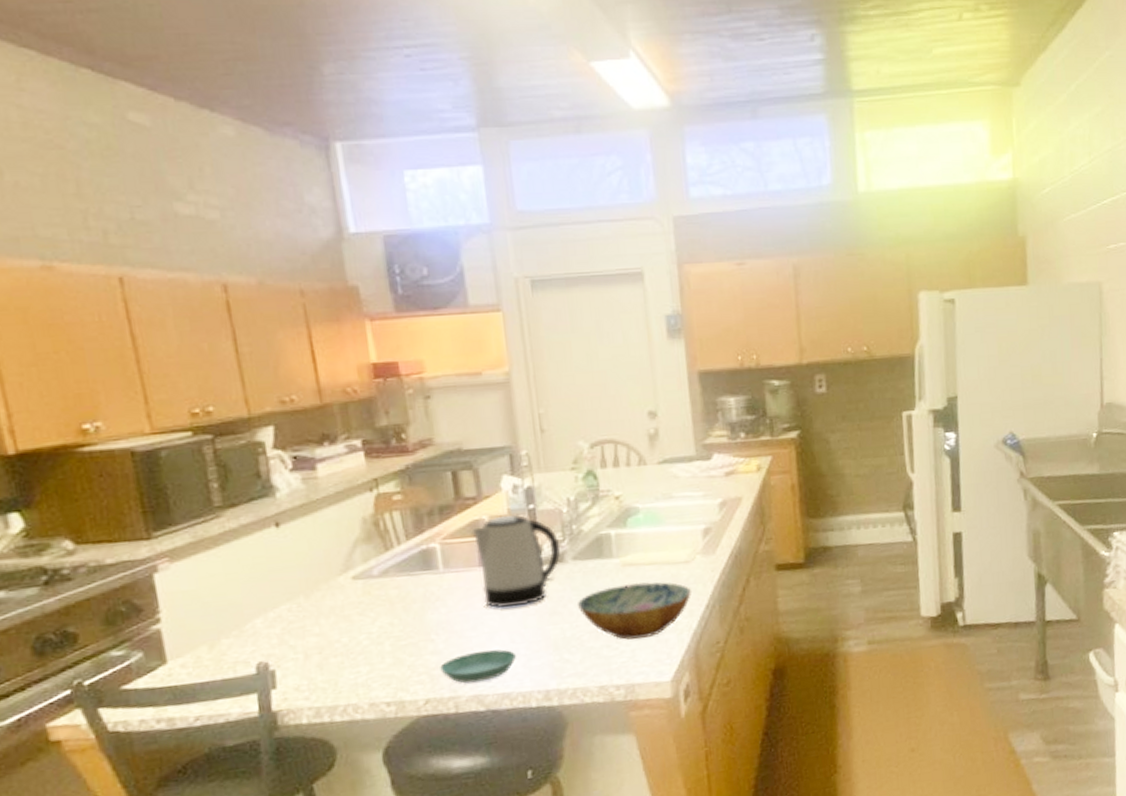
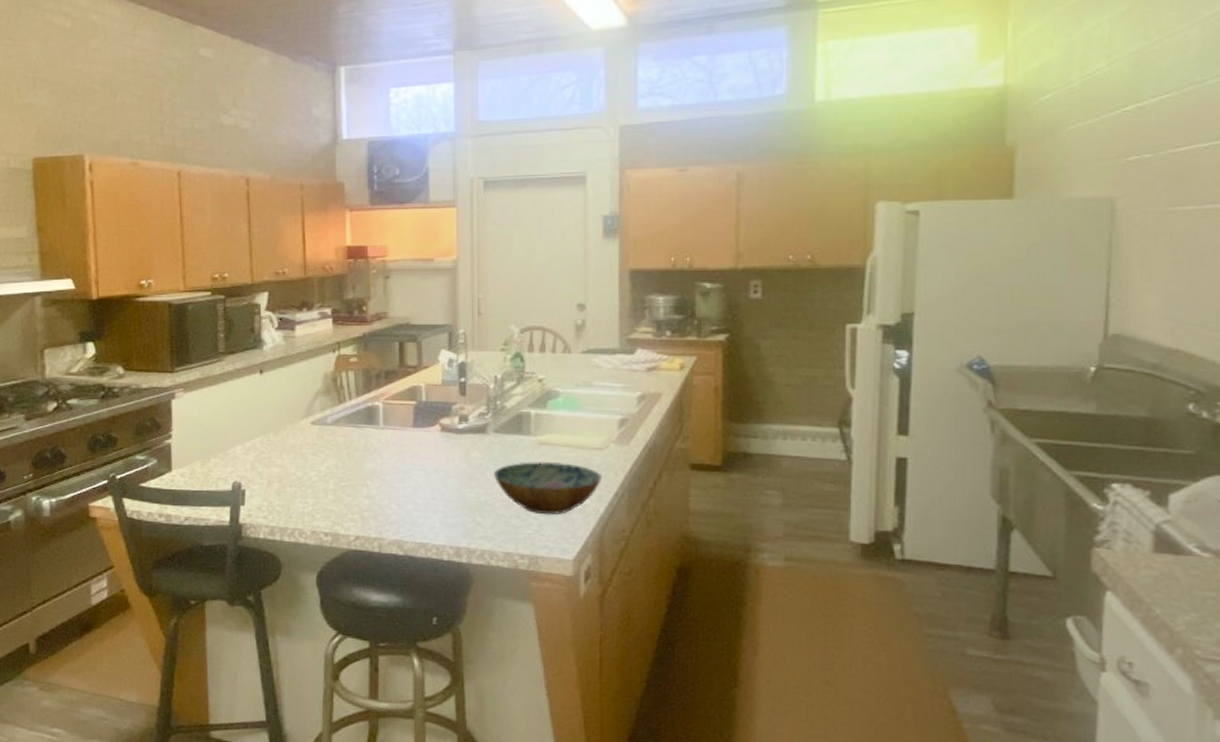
saucer: present [440,649,517,684] -> none [371,501,436,529]
kettle: present [471,514,561,608] -> none [410,385,484,467]

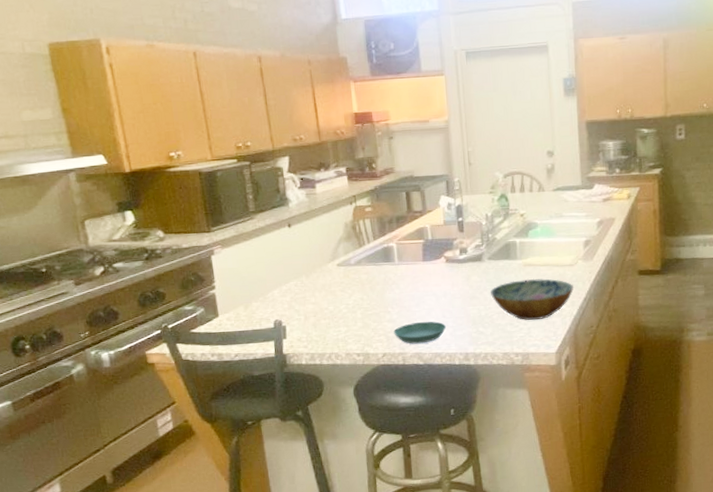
saucer: none [371,501,436,529] -> present [394,321,447,344]

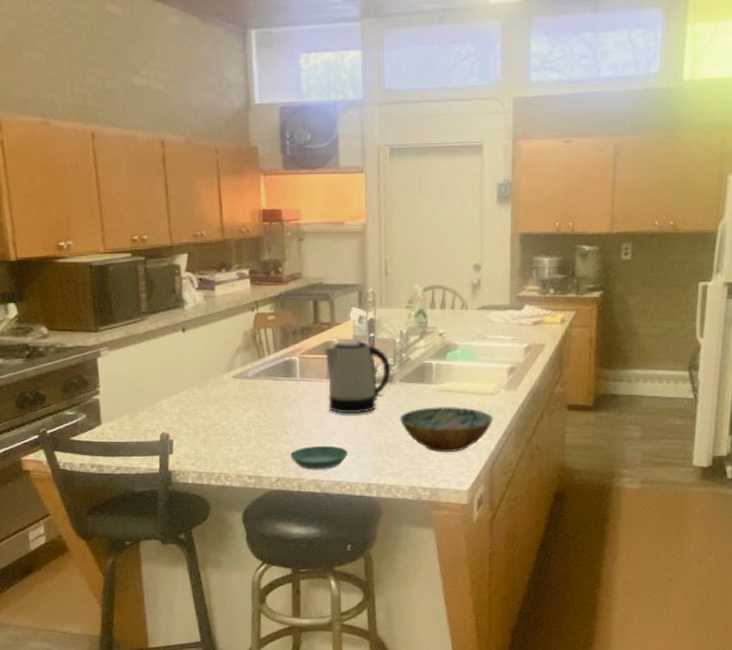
kettle: none [418,224,480,292] -> present [324,340,391,414]

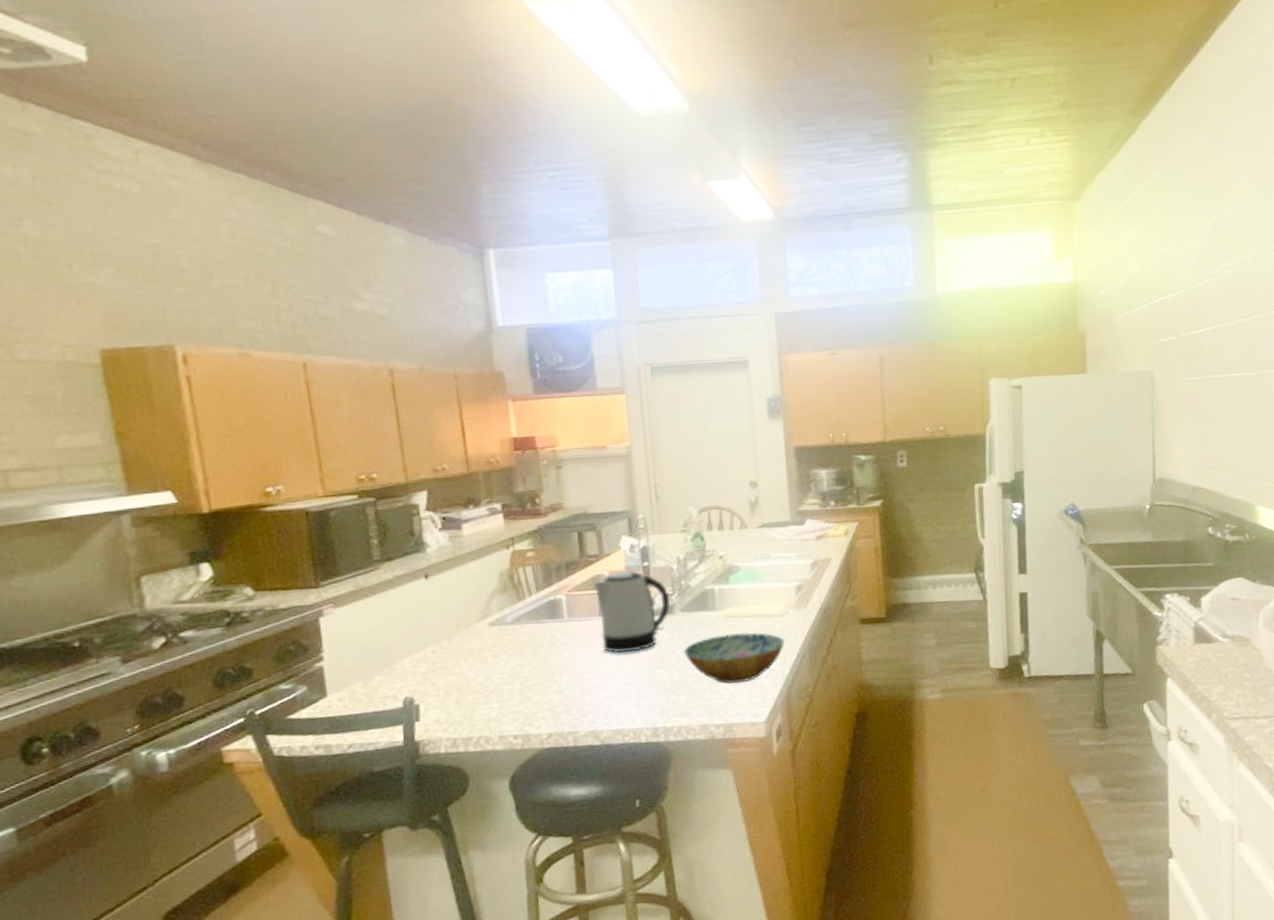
saucer: present [290,445,349,470] -> none [562,690,630,720]

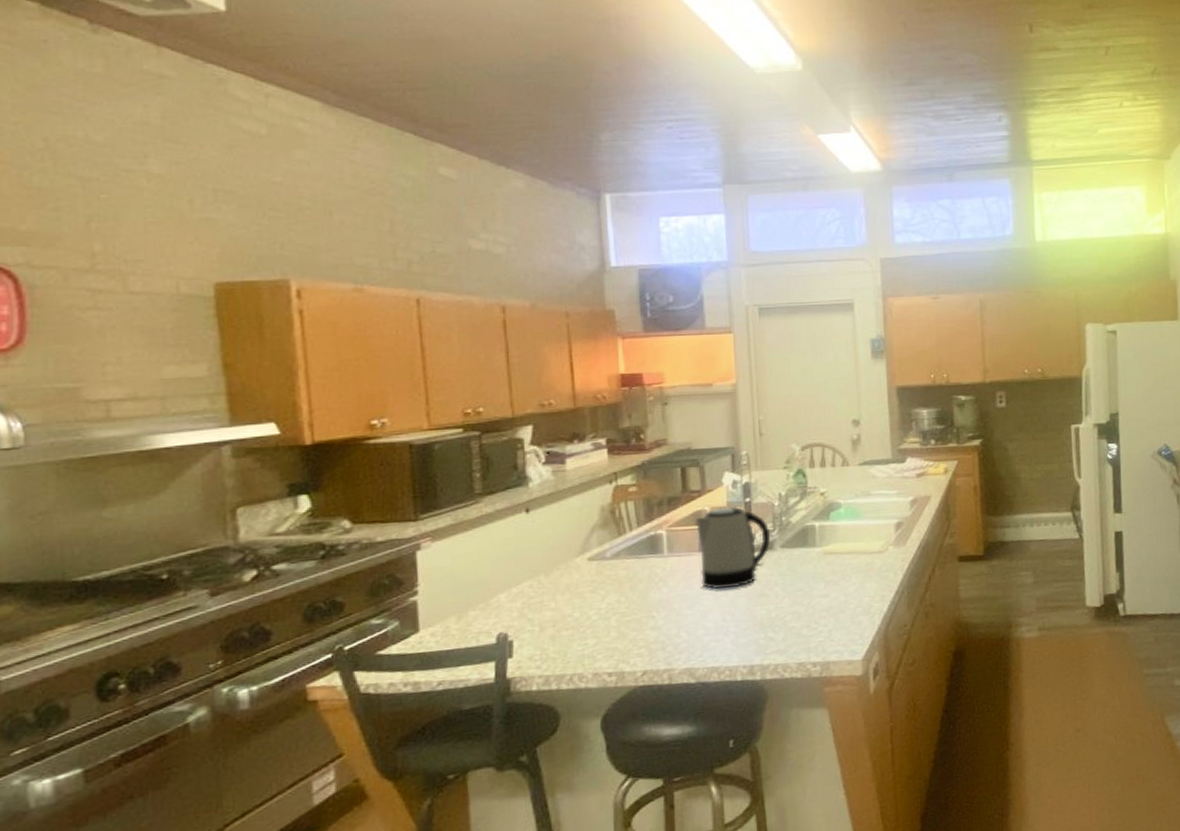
bowl: present [684,632,785,684] -> none [783,569,883,621]

